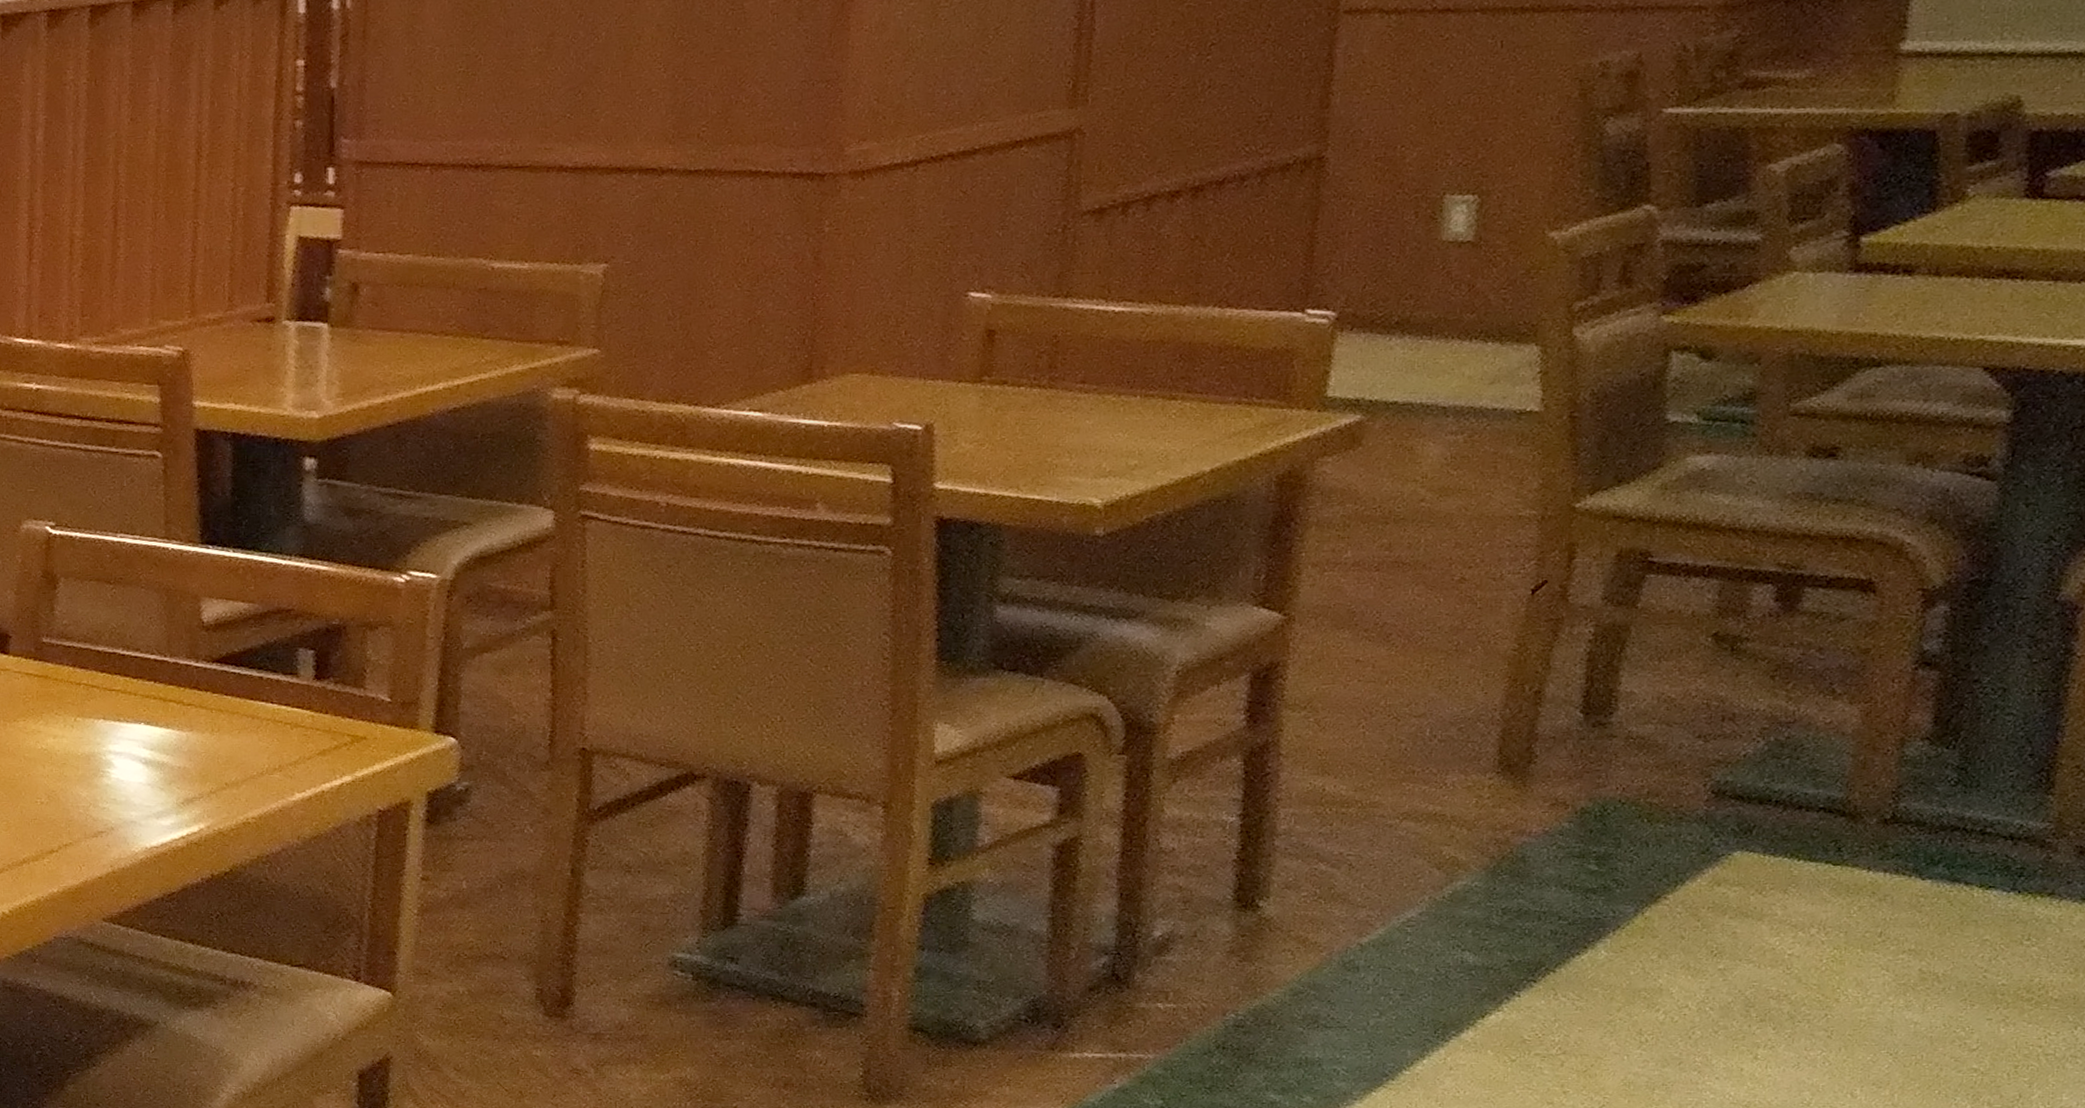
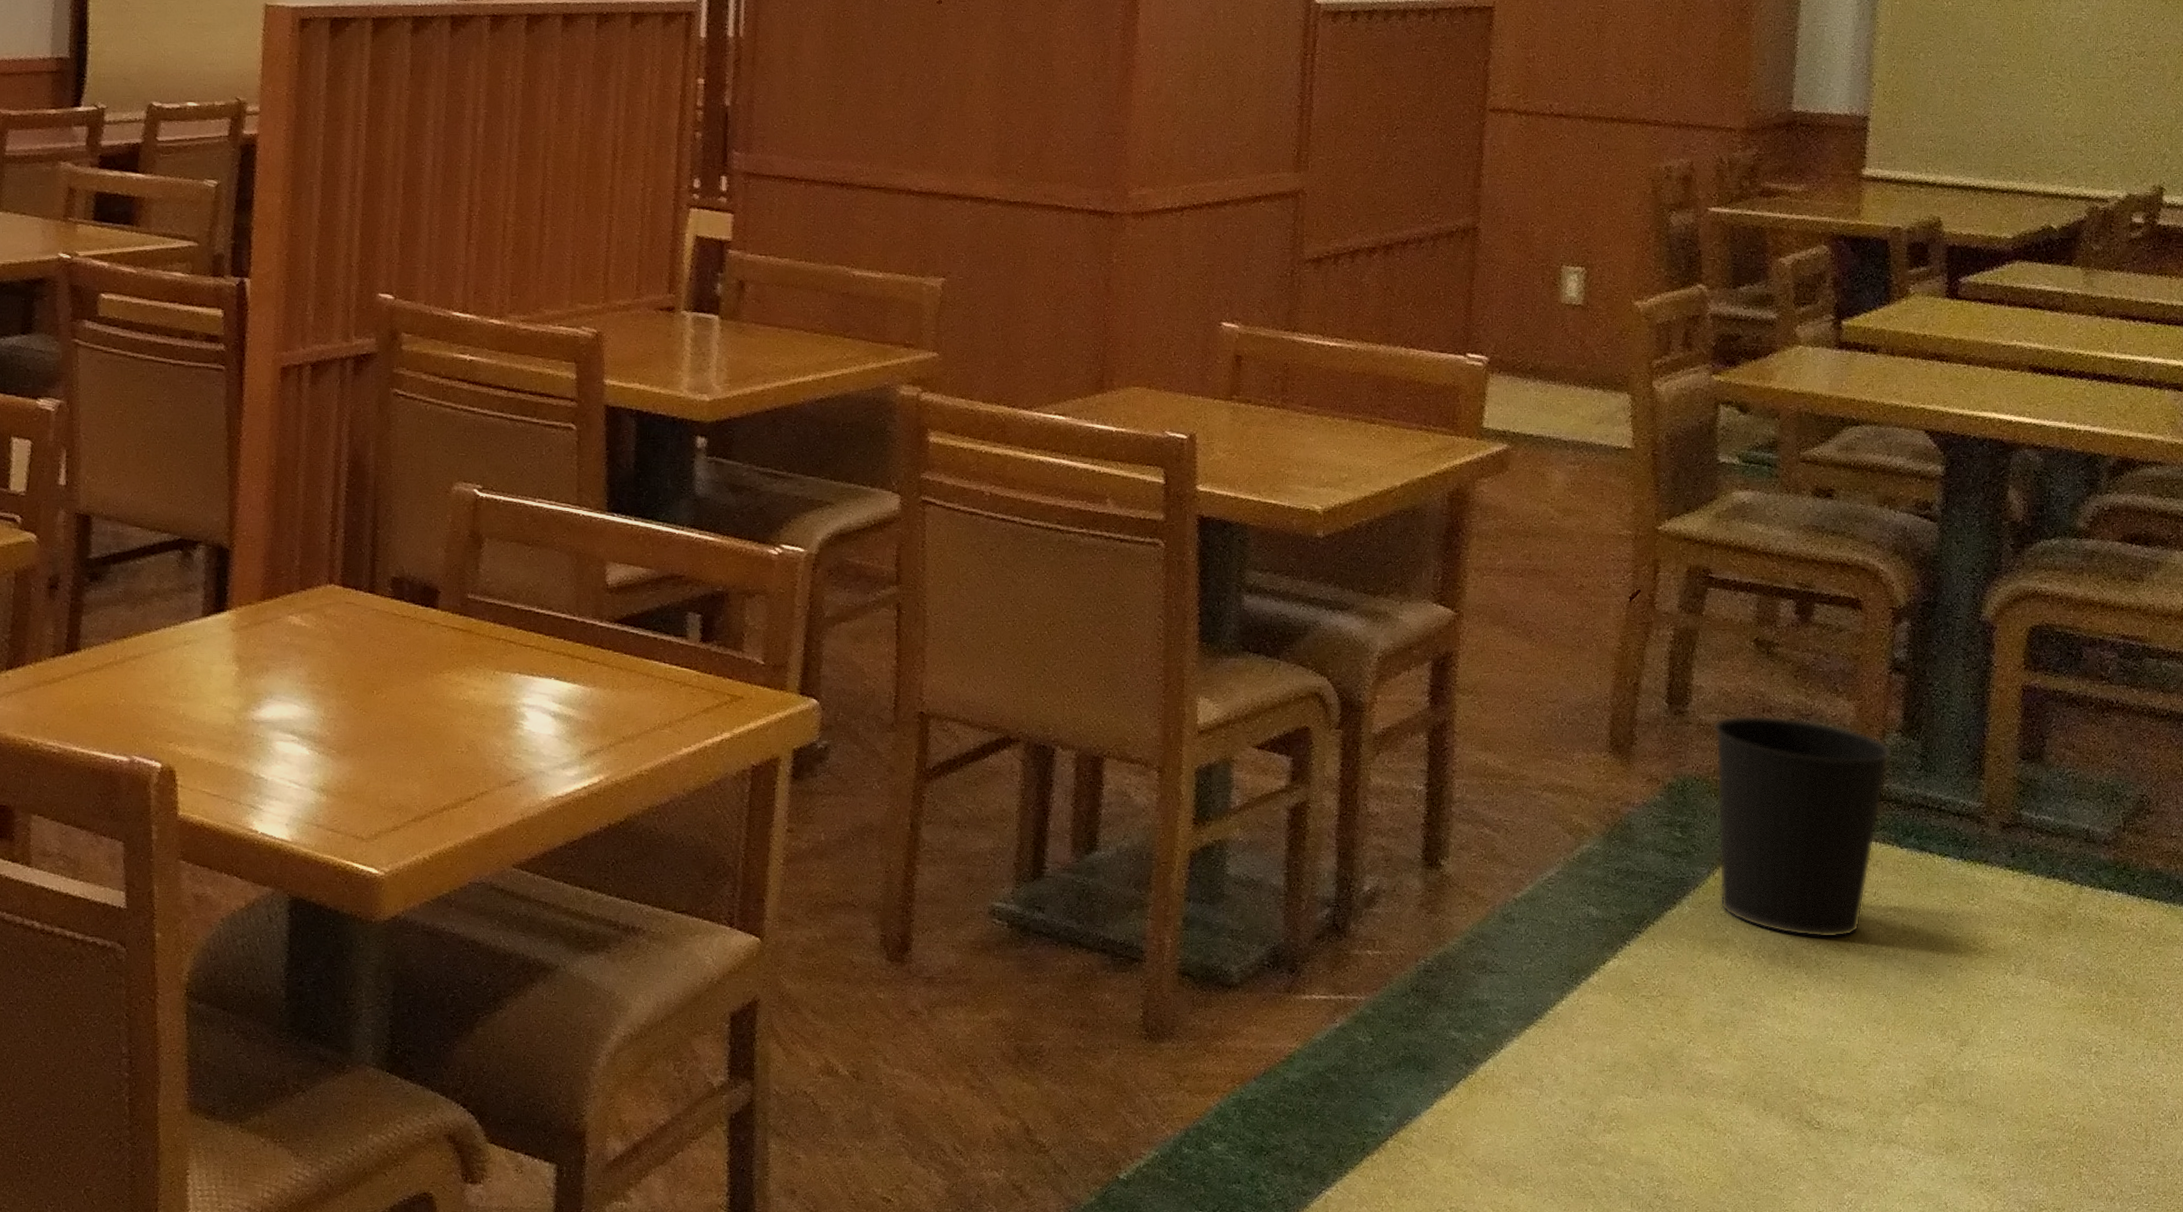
wastebasket: none [1647,725,1915,987] -> present [1712,715,1893,938]

